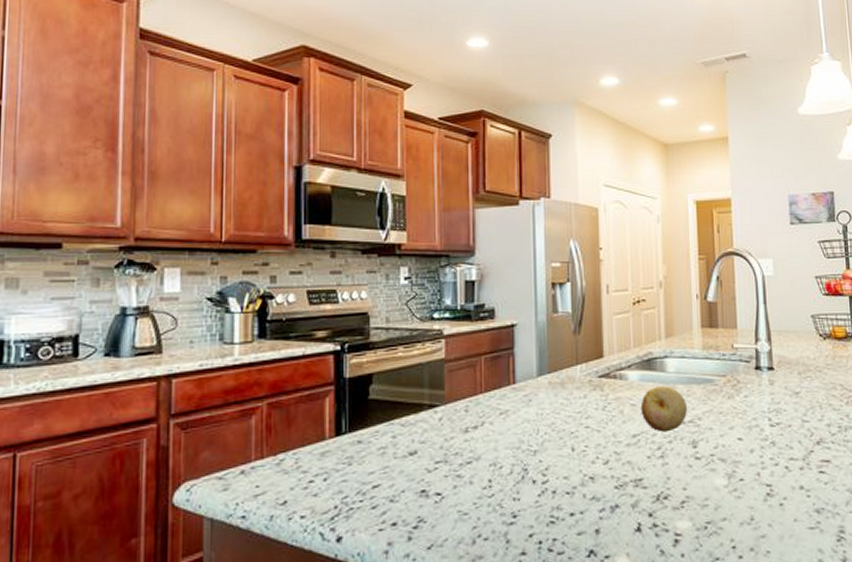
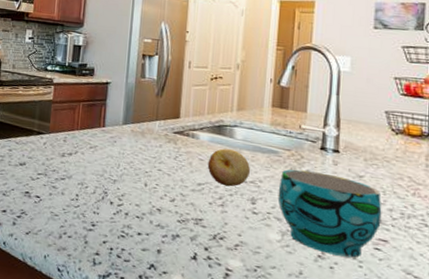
cup: none [718,396,822,489] -> present [278,169,382,258]

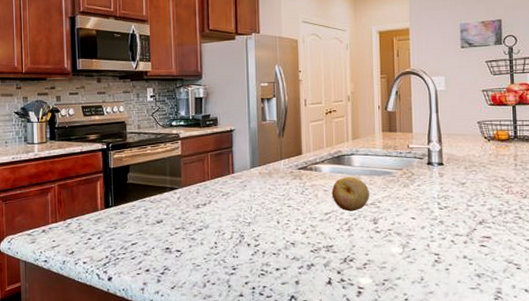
cup: present [278,169,382,258] -> none [395,185,484,258]

